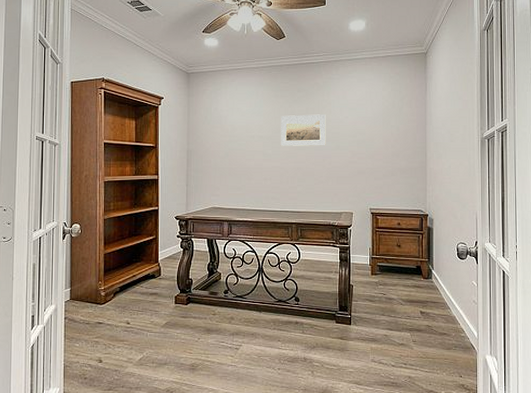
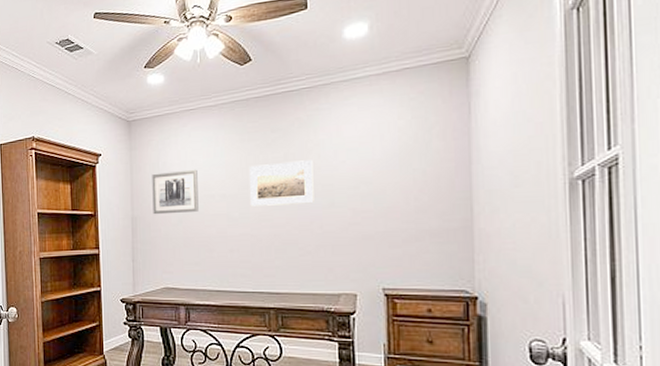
wall art: none [205,115,242,149] -> present [152,169,199,215]

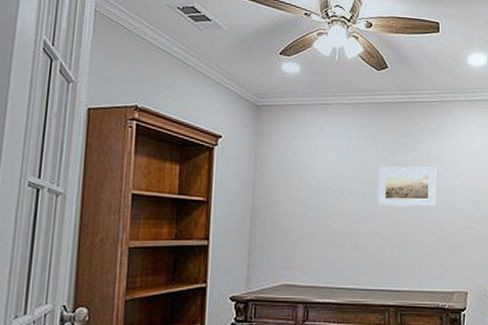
wall art: present [152,169,199,215] -> none [276,163,328,207]

